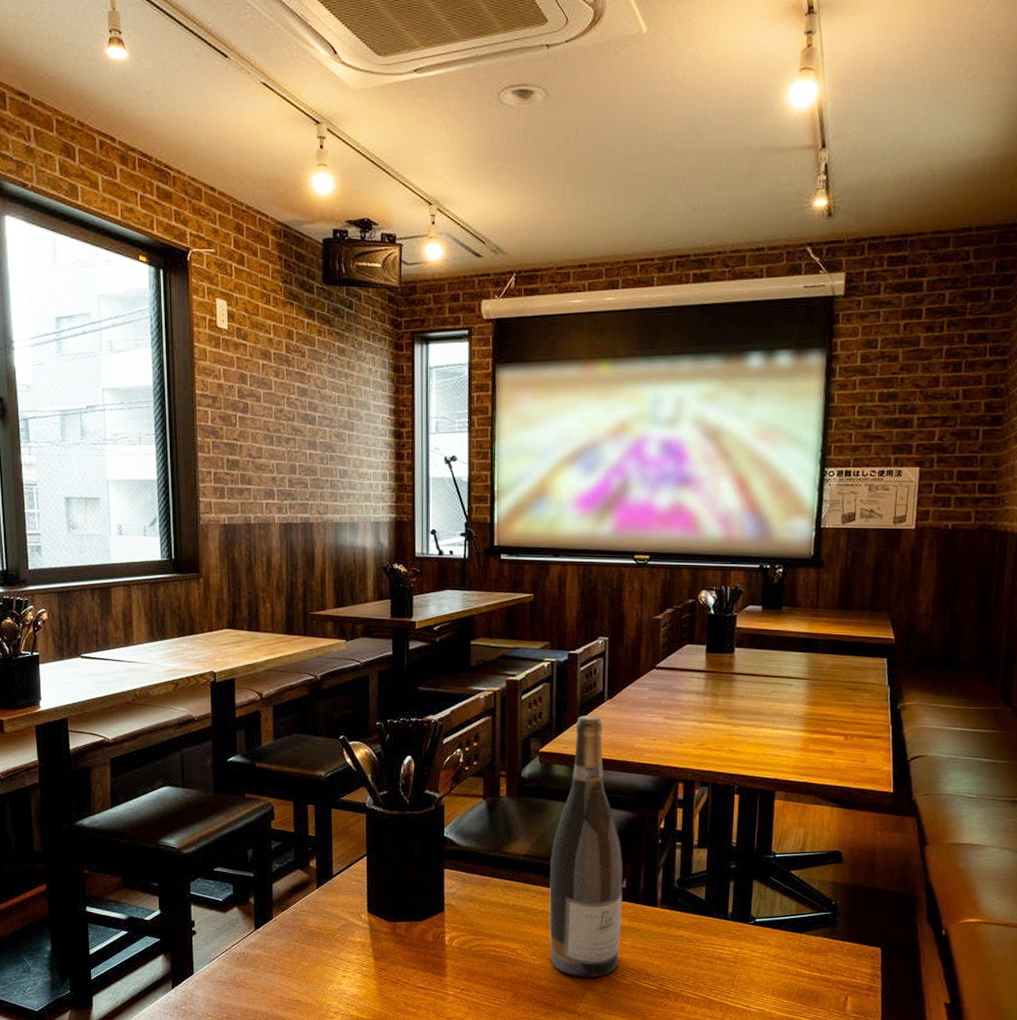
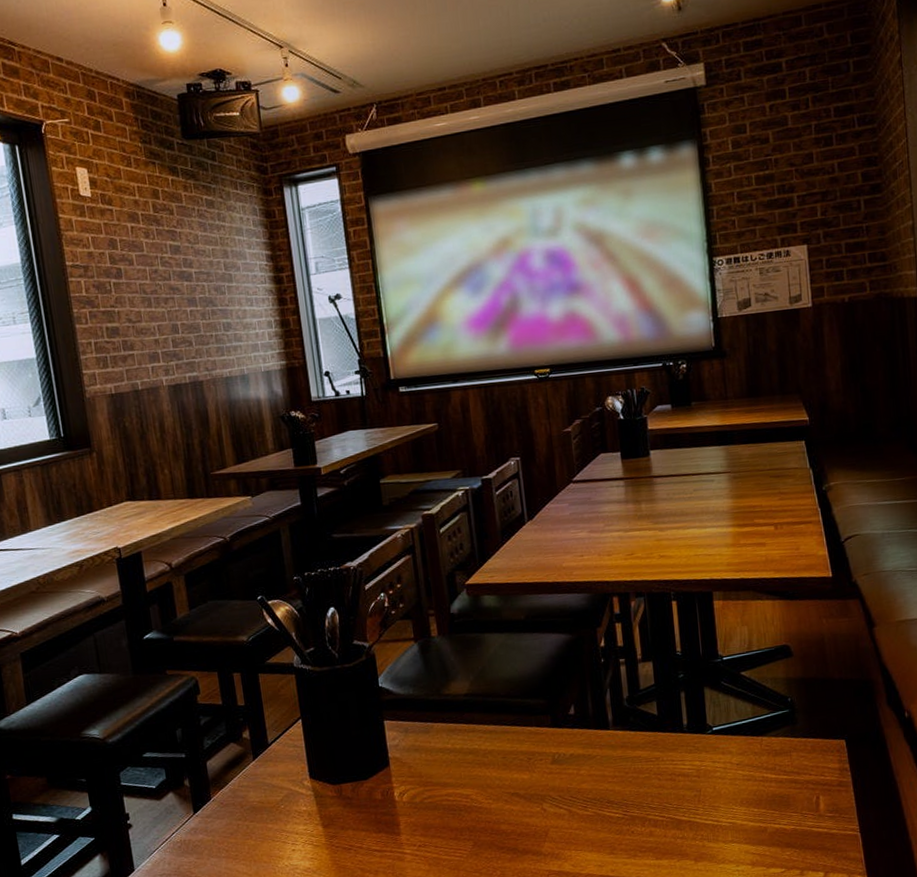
wine bottle: present [549,715,623,978] -> none [492,539,578,816]

